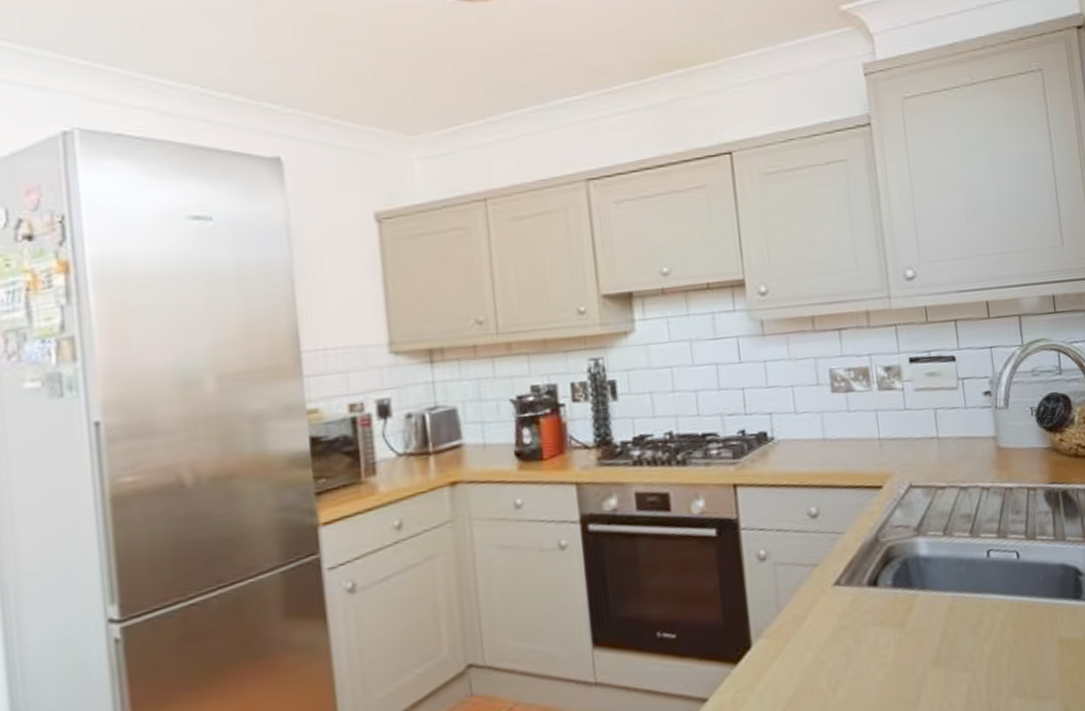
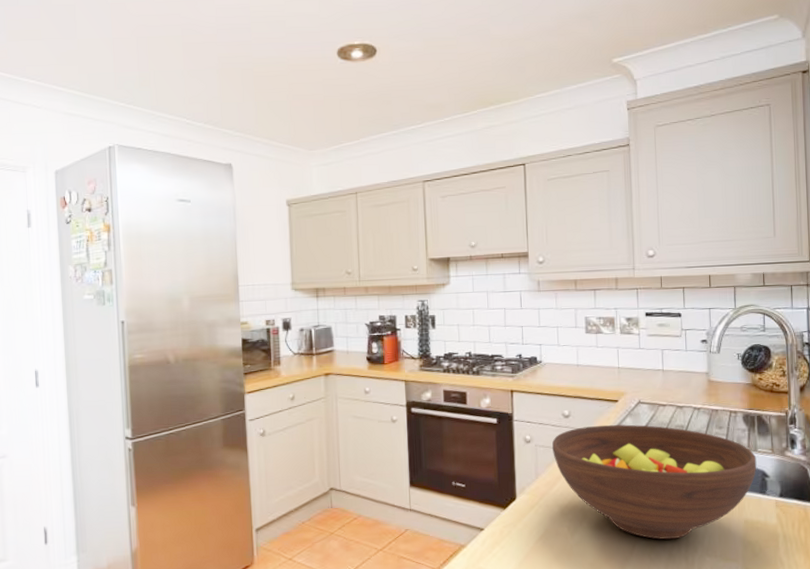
fruit bowl: none [796,518,1068,682] -> present [552,424,757,540]

